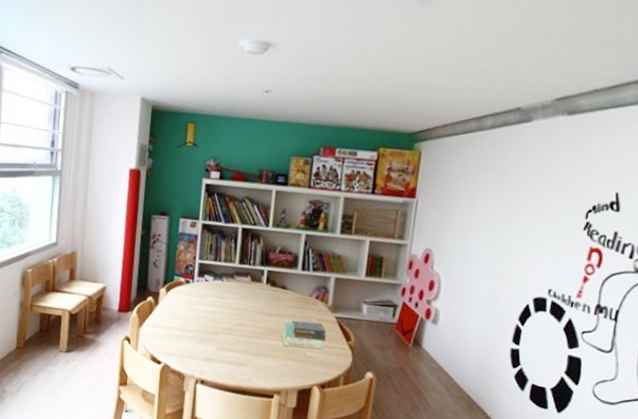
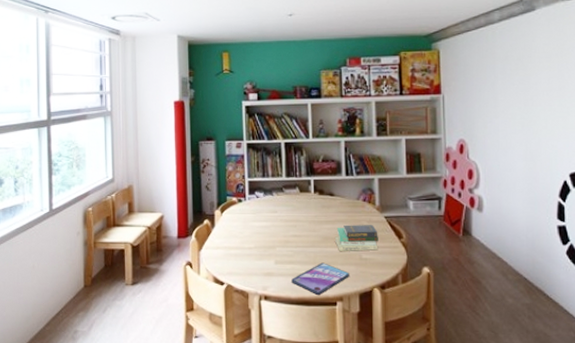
video game case: none [230,354,291,387] -> present [291,262,349,296]

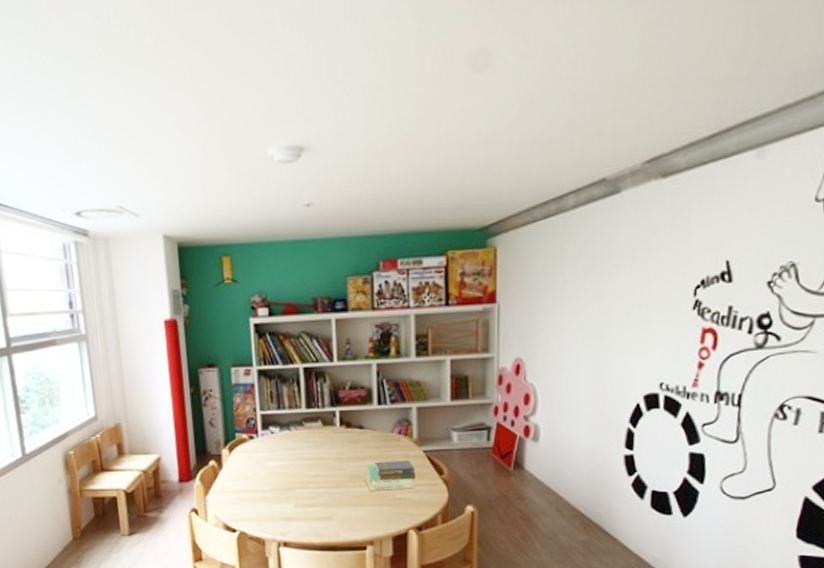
video game case: present [291,262,349,296] -> none [314,504,381,540]

